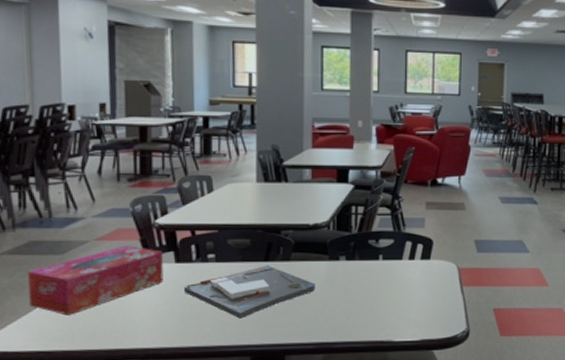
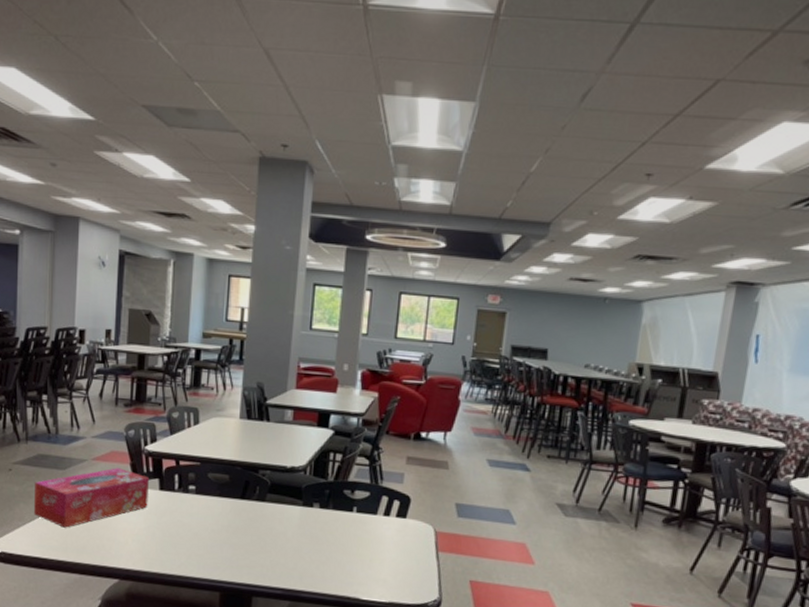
board game: present [183,265,316,319] -> none [164,503,288,553]

